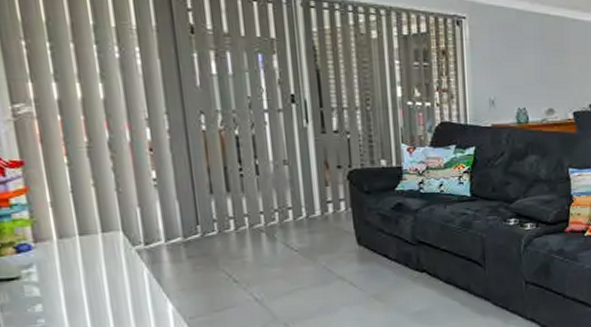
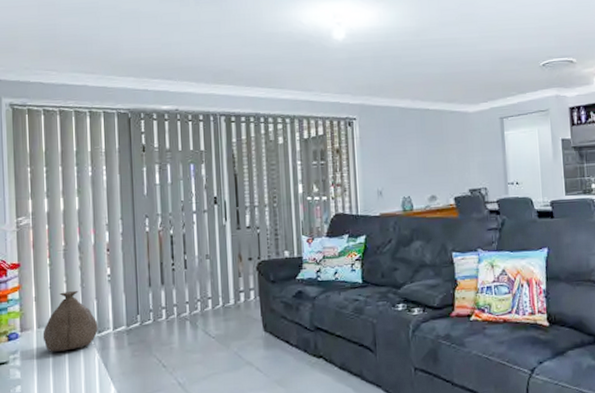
bag: none [66,196,145,266] -> present [42,291,98,352]

